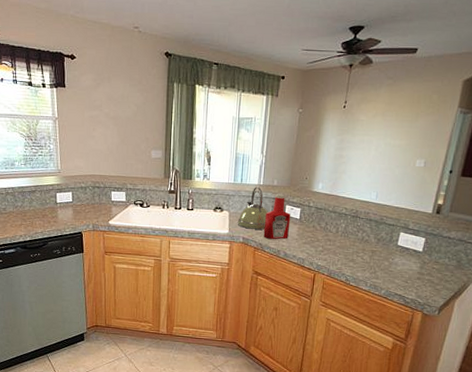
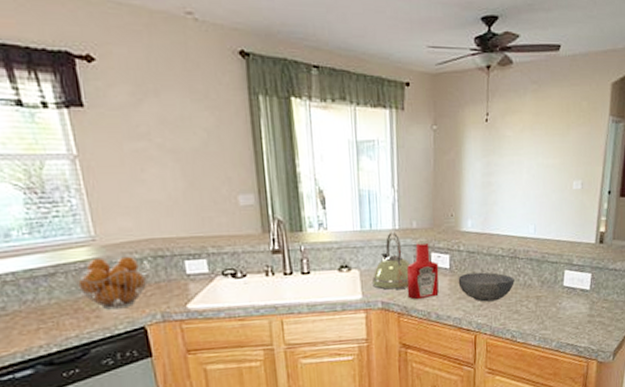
fruit basket: none [44,184,90,218] -> present [71,256,150,310]
bowl: none [305,224,354,249] -> present [458,272,515,302]

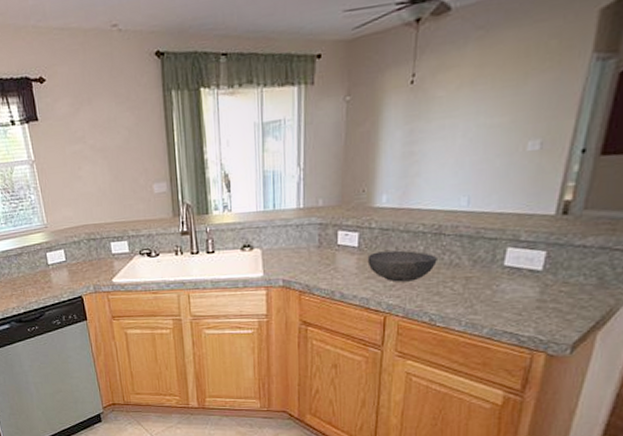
fruit basket: present [71,256,150,310] -> none [32,239,85,282]
kettle: present [371,232,411,290] -> none [273,211,315,268]
ketchup bottle: present [407,238,439,300] -> none [310,216,346,279]

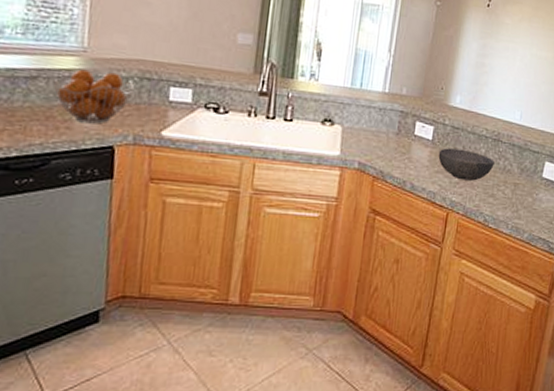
fruit basket: none [32,239,85,282] -> present [53,69,134,124]

